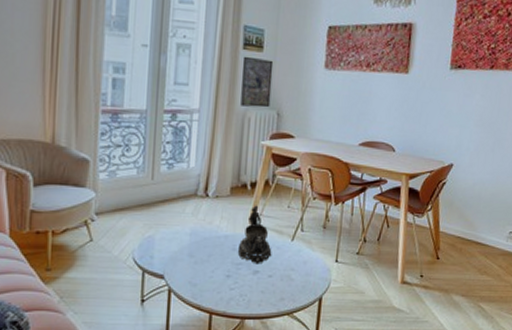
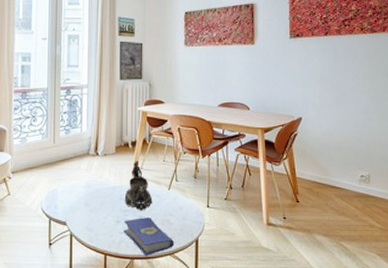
hardcover book: none [234,272,295,315] -> present [124,217,175,256]

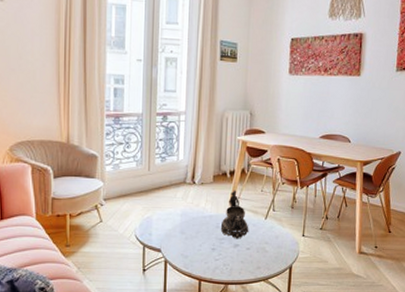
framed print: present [119,41,143,80] -> none [219,66,246,109]
hardcover book: present [124,217,175,256] -> none [219,245,269,281]

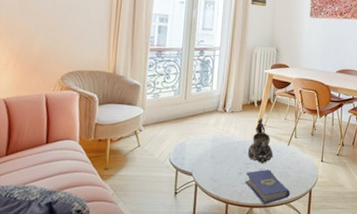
hardcover book: none [219,245,269,281] -> present [245,170,291,205]

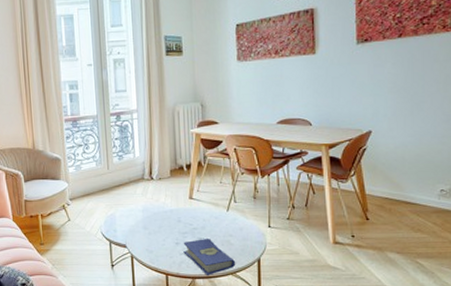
decorative bowl: present [248,118,273,164] -> none [183,183,212,233]

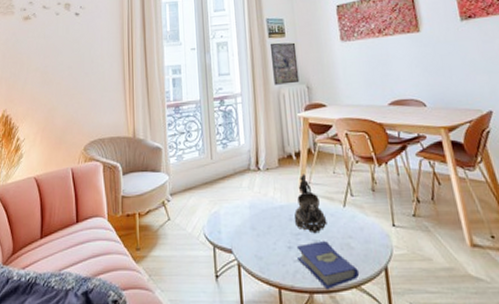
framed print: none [166,61,194,102] -> present [269,42,300,85]
decorative bowl: none [183,183,212,233] -> present [294,174,328,234]

